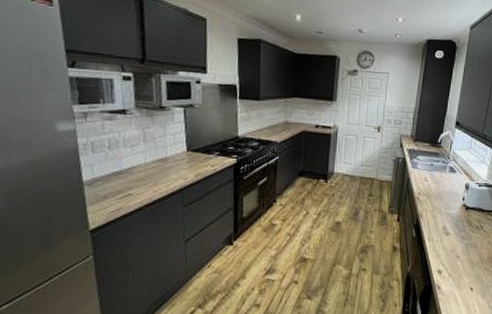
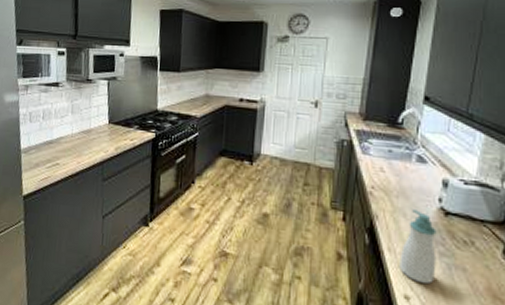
soap bottle: none [435,207,460,261] -> present [399,209,437,284]

